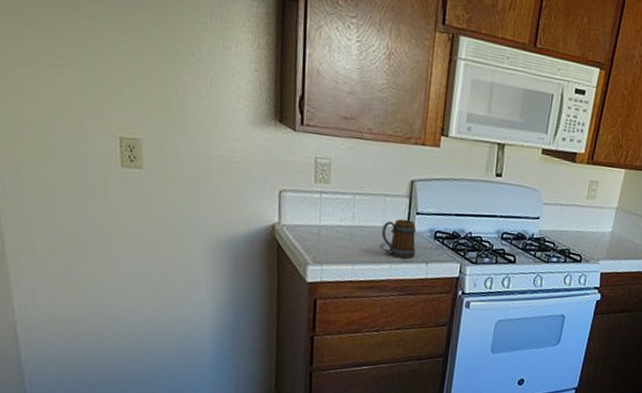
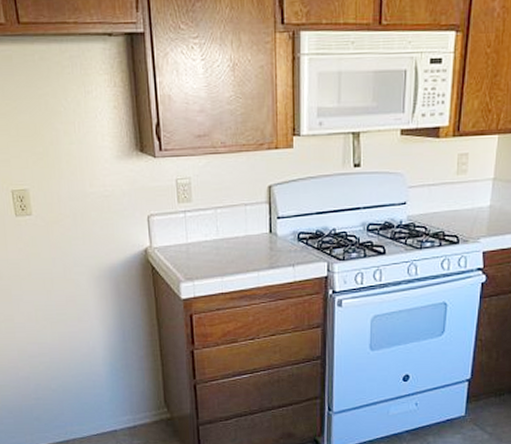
mug: present [381,219,416,259] -> none [246,226,280,264]

